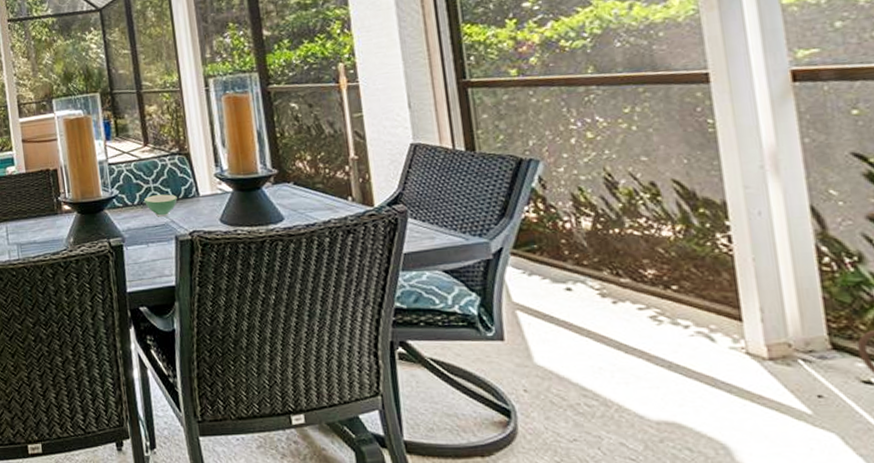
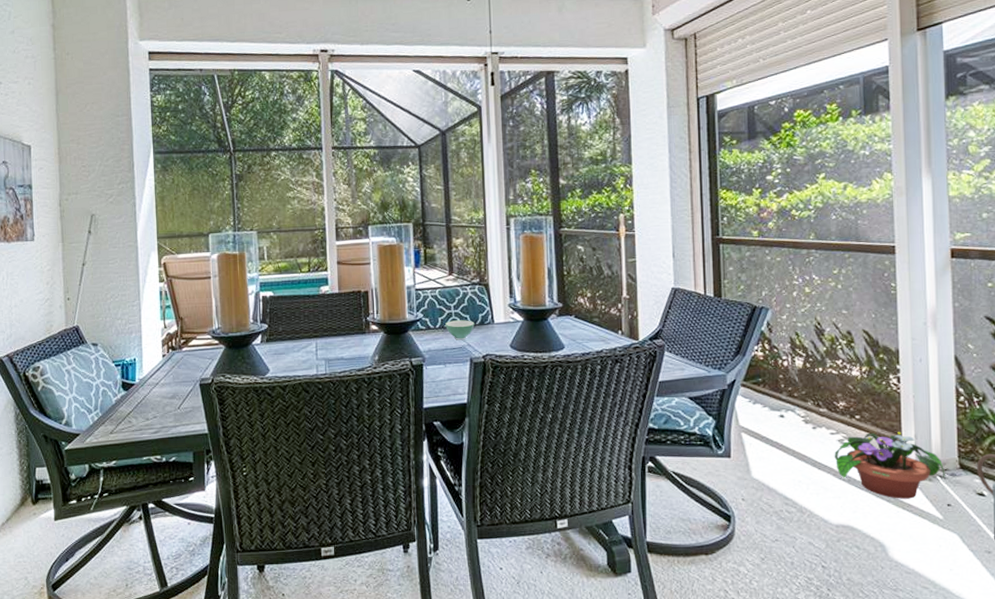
potted flower: none [645,304,811,389] -> present [834,432,945,499]

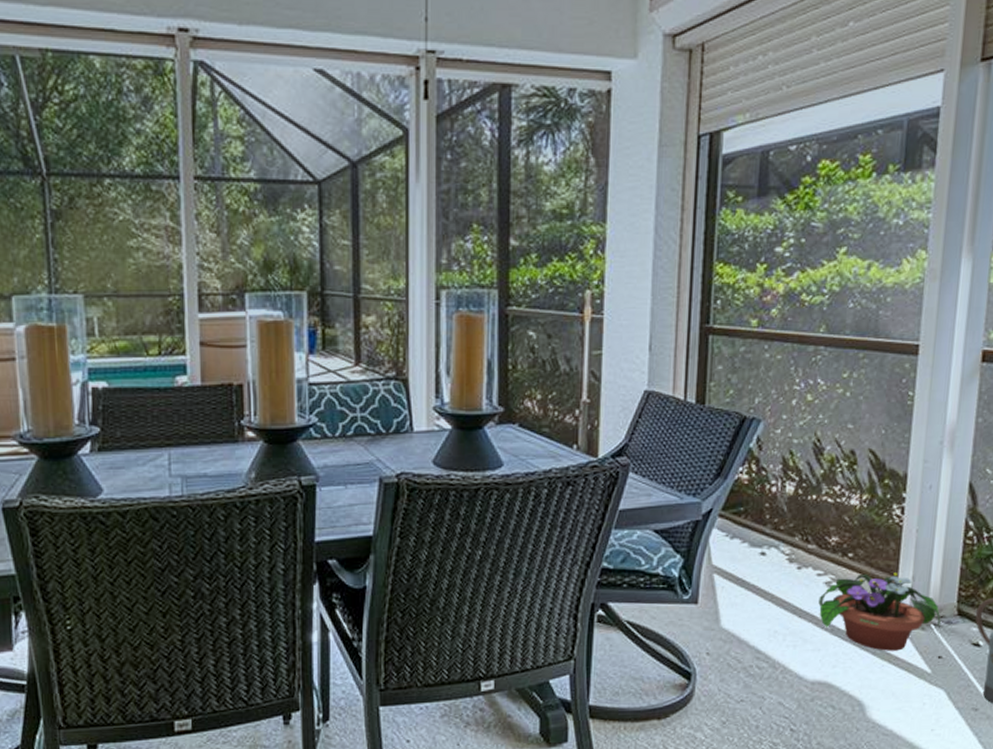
bowl: present [445,320,475,340] -> none [348,427,387,454]

